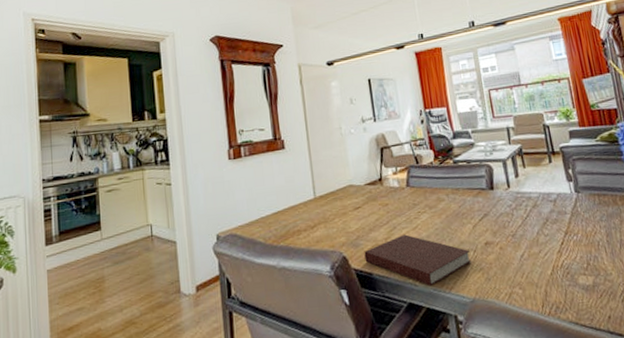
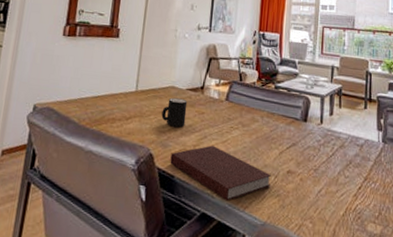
mug: none [345,194,372,225] -> present [161,97,188,128]

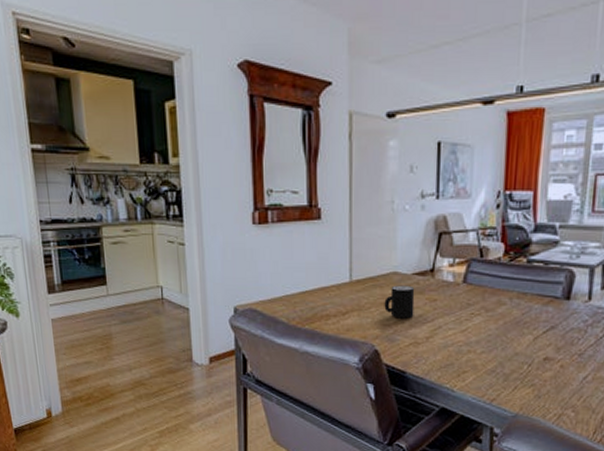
notebook: present [170,145,271,202] -> none [399,336,524,395]

